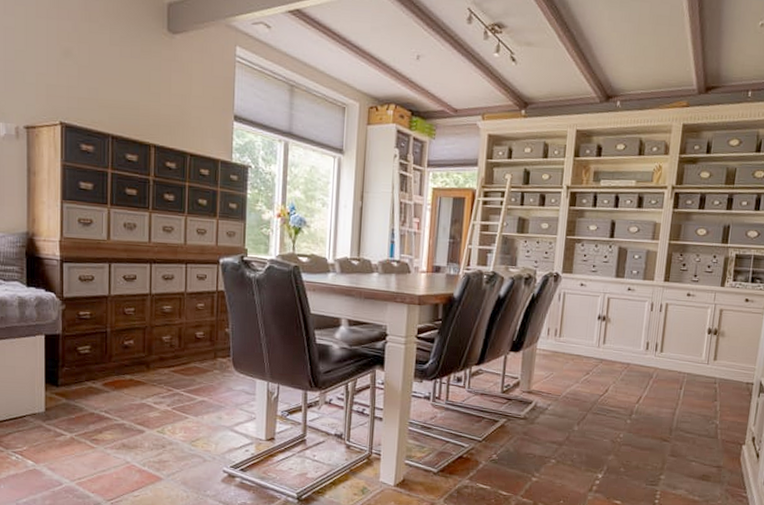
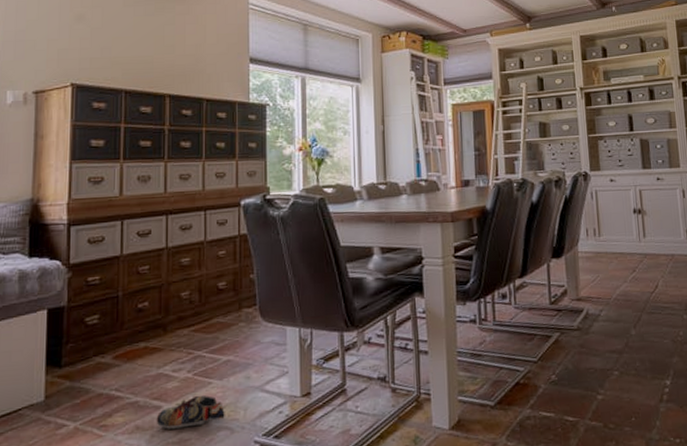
shoe: none [139,427,199,451] -> present [156,395,225,429]

